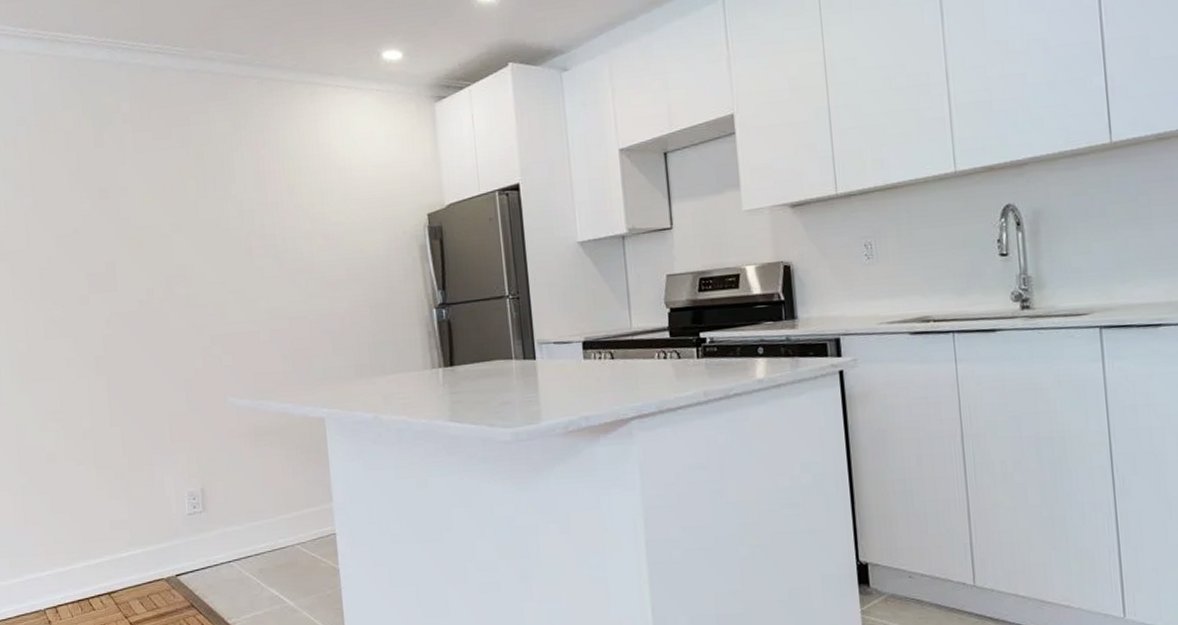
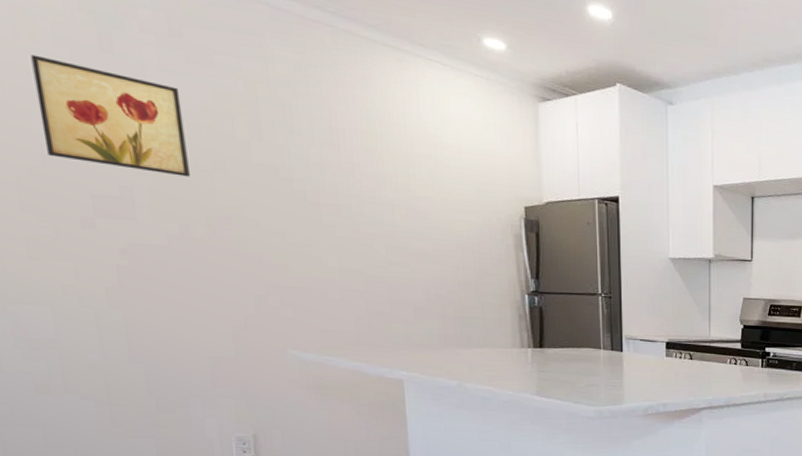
wall art: none [52,161,155,246] -> present [31,54,190,177]

